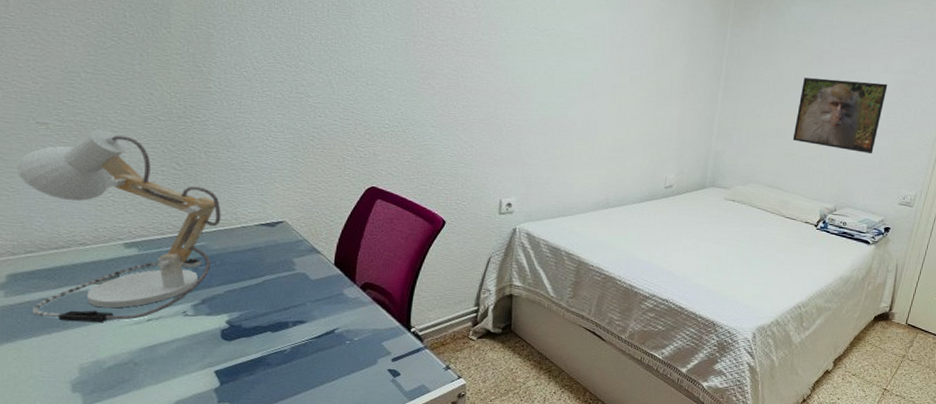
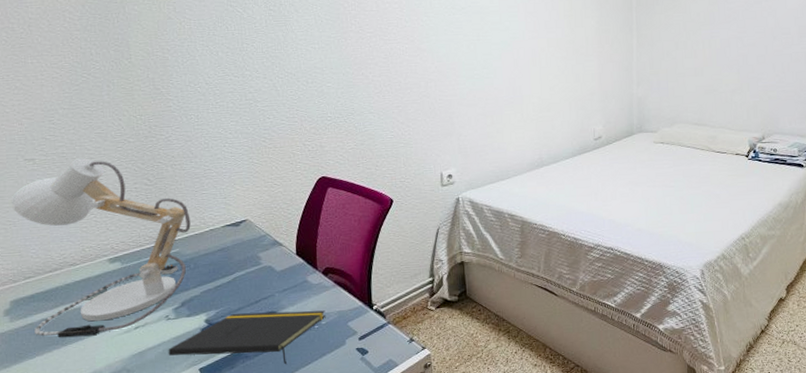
notepad: none [182,317,360,377] -> present [168,310,326,364]
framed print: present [792,77,888,154] -> none [710,9,796,79]

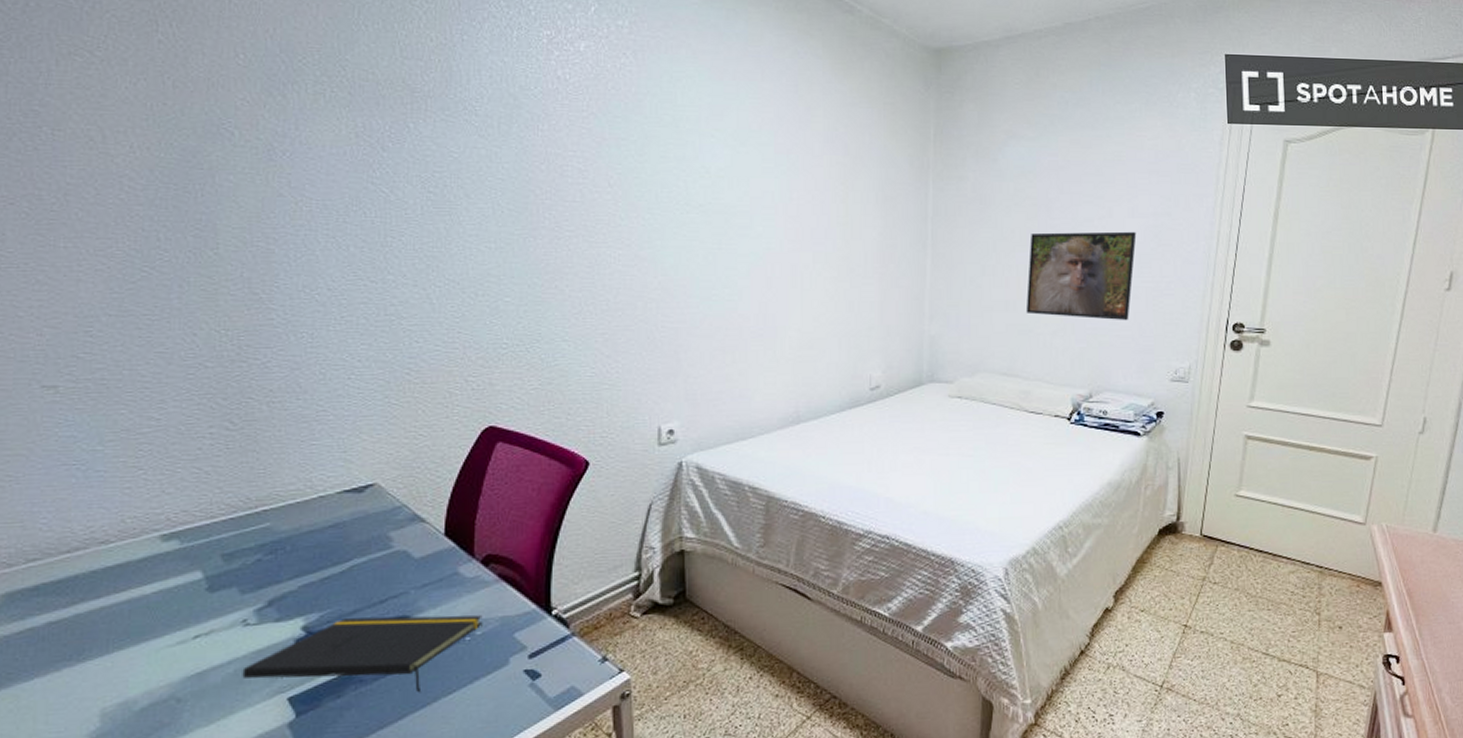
desk lamp: present [11,158,191,337] -> none [14,388,291,649]
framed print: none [710,9,796,79] -> present [1025,231,1137,321]

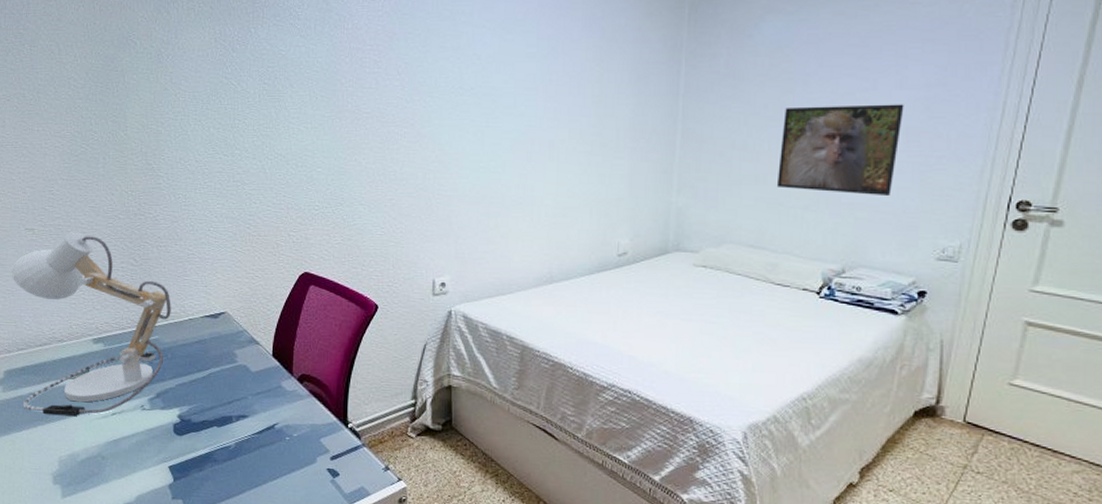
desk lamp: none [14,388,291,649] -> present [11,232,171,416]
notepad: present [242,615,483,692] -> none [141,412,298,475]

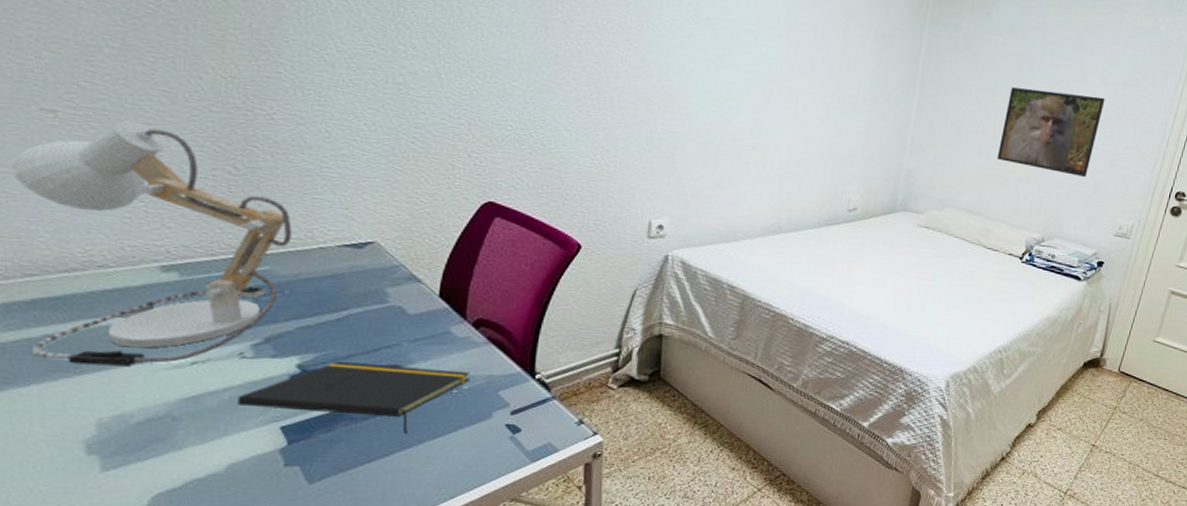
notepad: none [141,412,298,475] -> present [237,360,471,433]

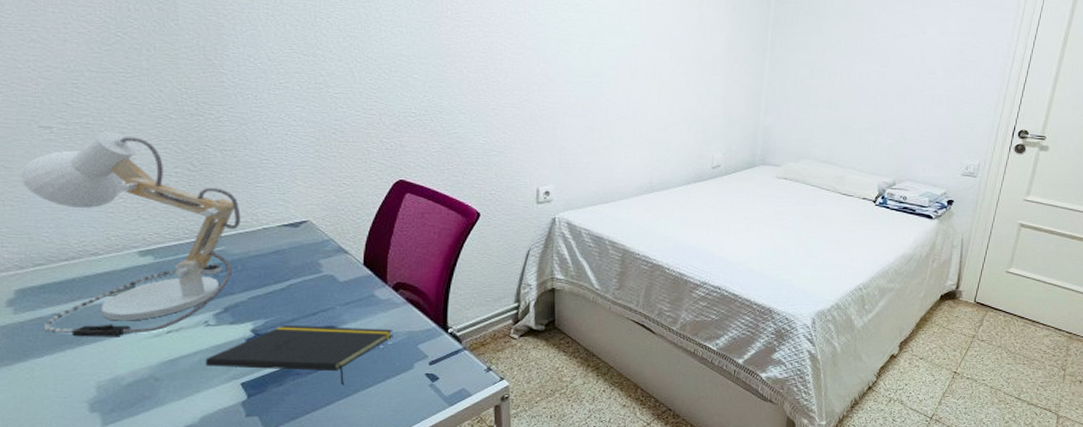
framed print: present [996,87,1105,178] -> none [845,44,945,123]

